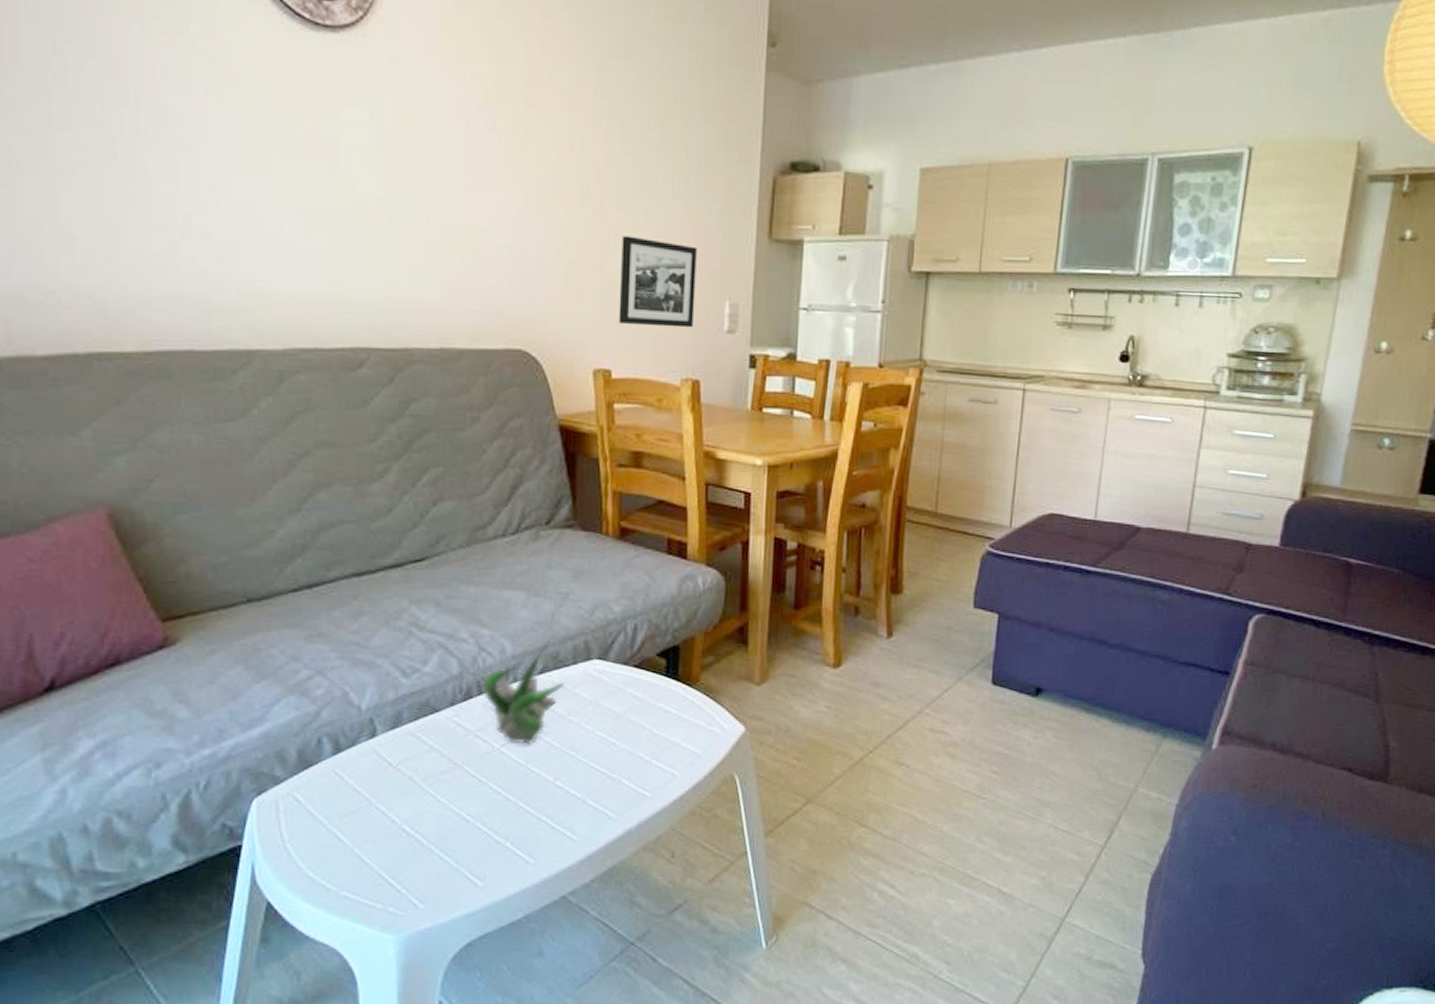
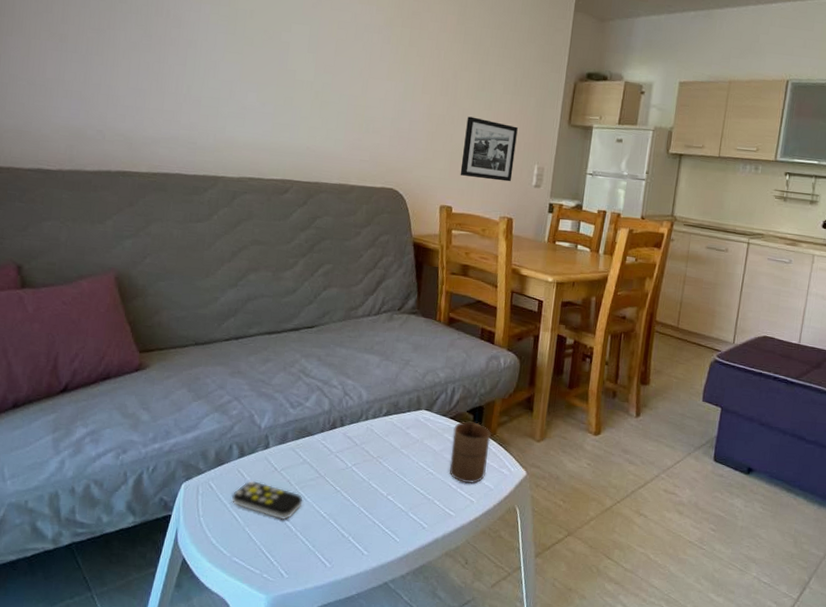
remote control: none [329,784,434,832] -> present [231,481,303,520]
plant: present [481,640,564,744] -> none [343,392,401,467]
cup: none [638,668,694,752] -> present [449,421,492,484]

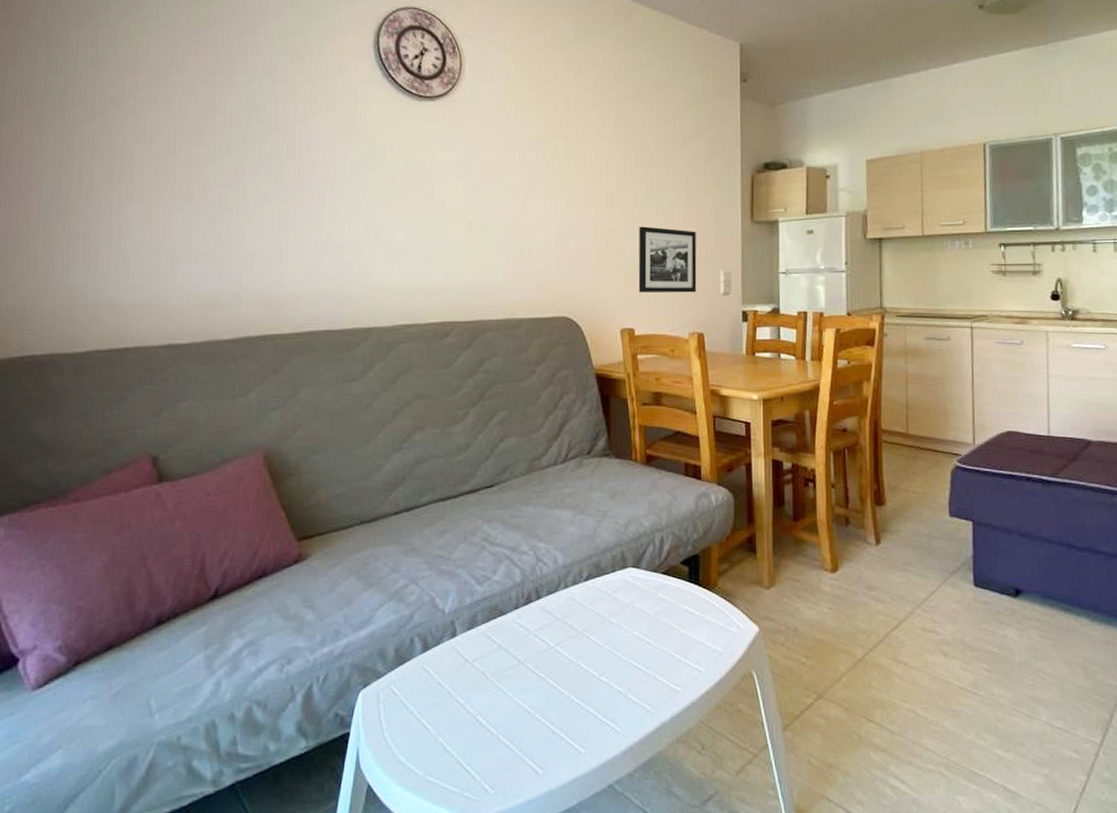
remote control: present [231,481,303,520] -> none [418,678,502,722]
cup: present [449,421,492,484] -> none [668,574,713,650]

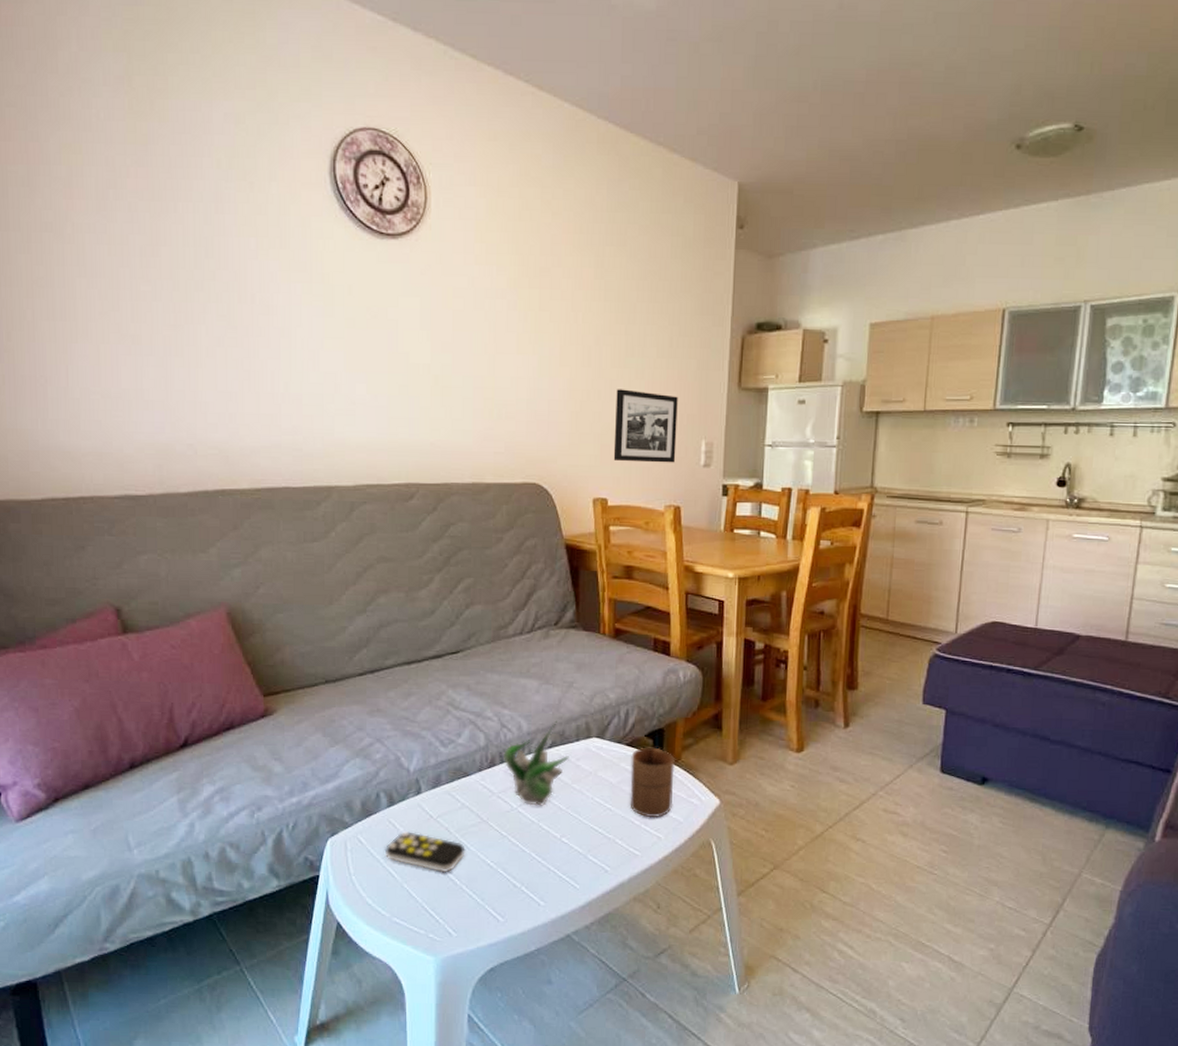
remote control: none [418,678,502,722] -> present [384,831,465,873]
plant: none [539,551,606,643] -> present [502,720,569,806]
cup: none [668,574,713,650] -> present [630,747,676,818]

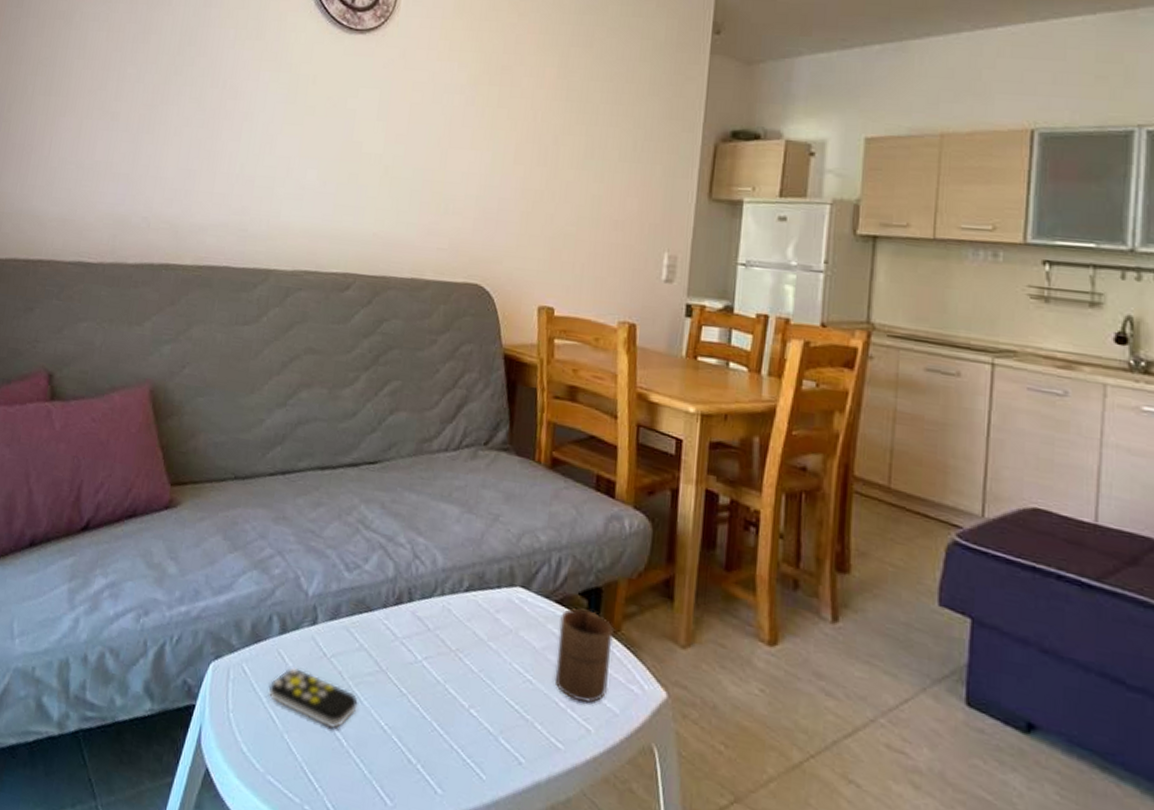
plant: present [502,720,569,806] -> none [412,558,488,664]
picture frame: present [613,389,678,463] -> none [564,191,640,275]

